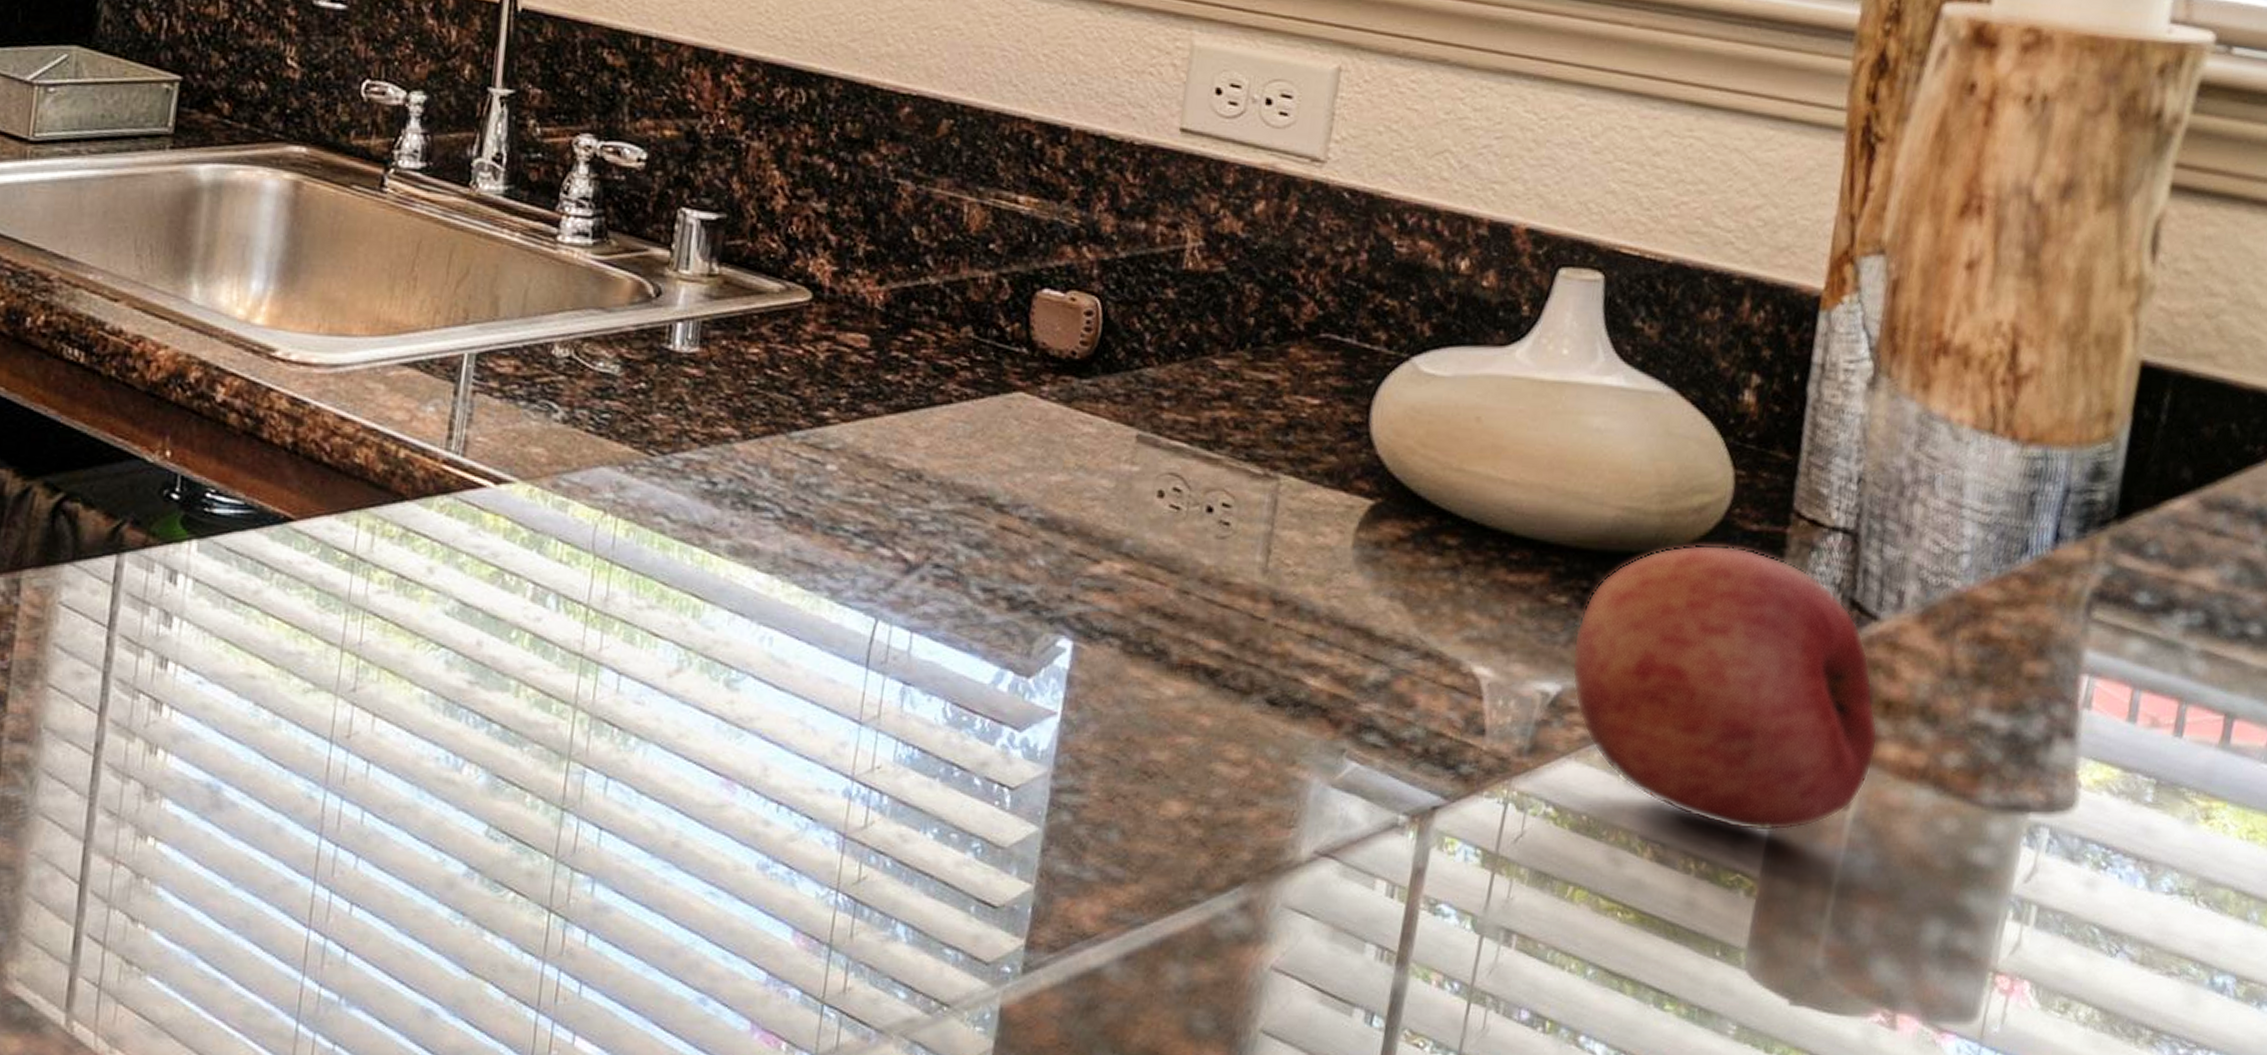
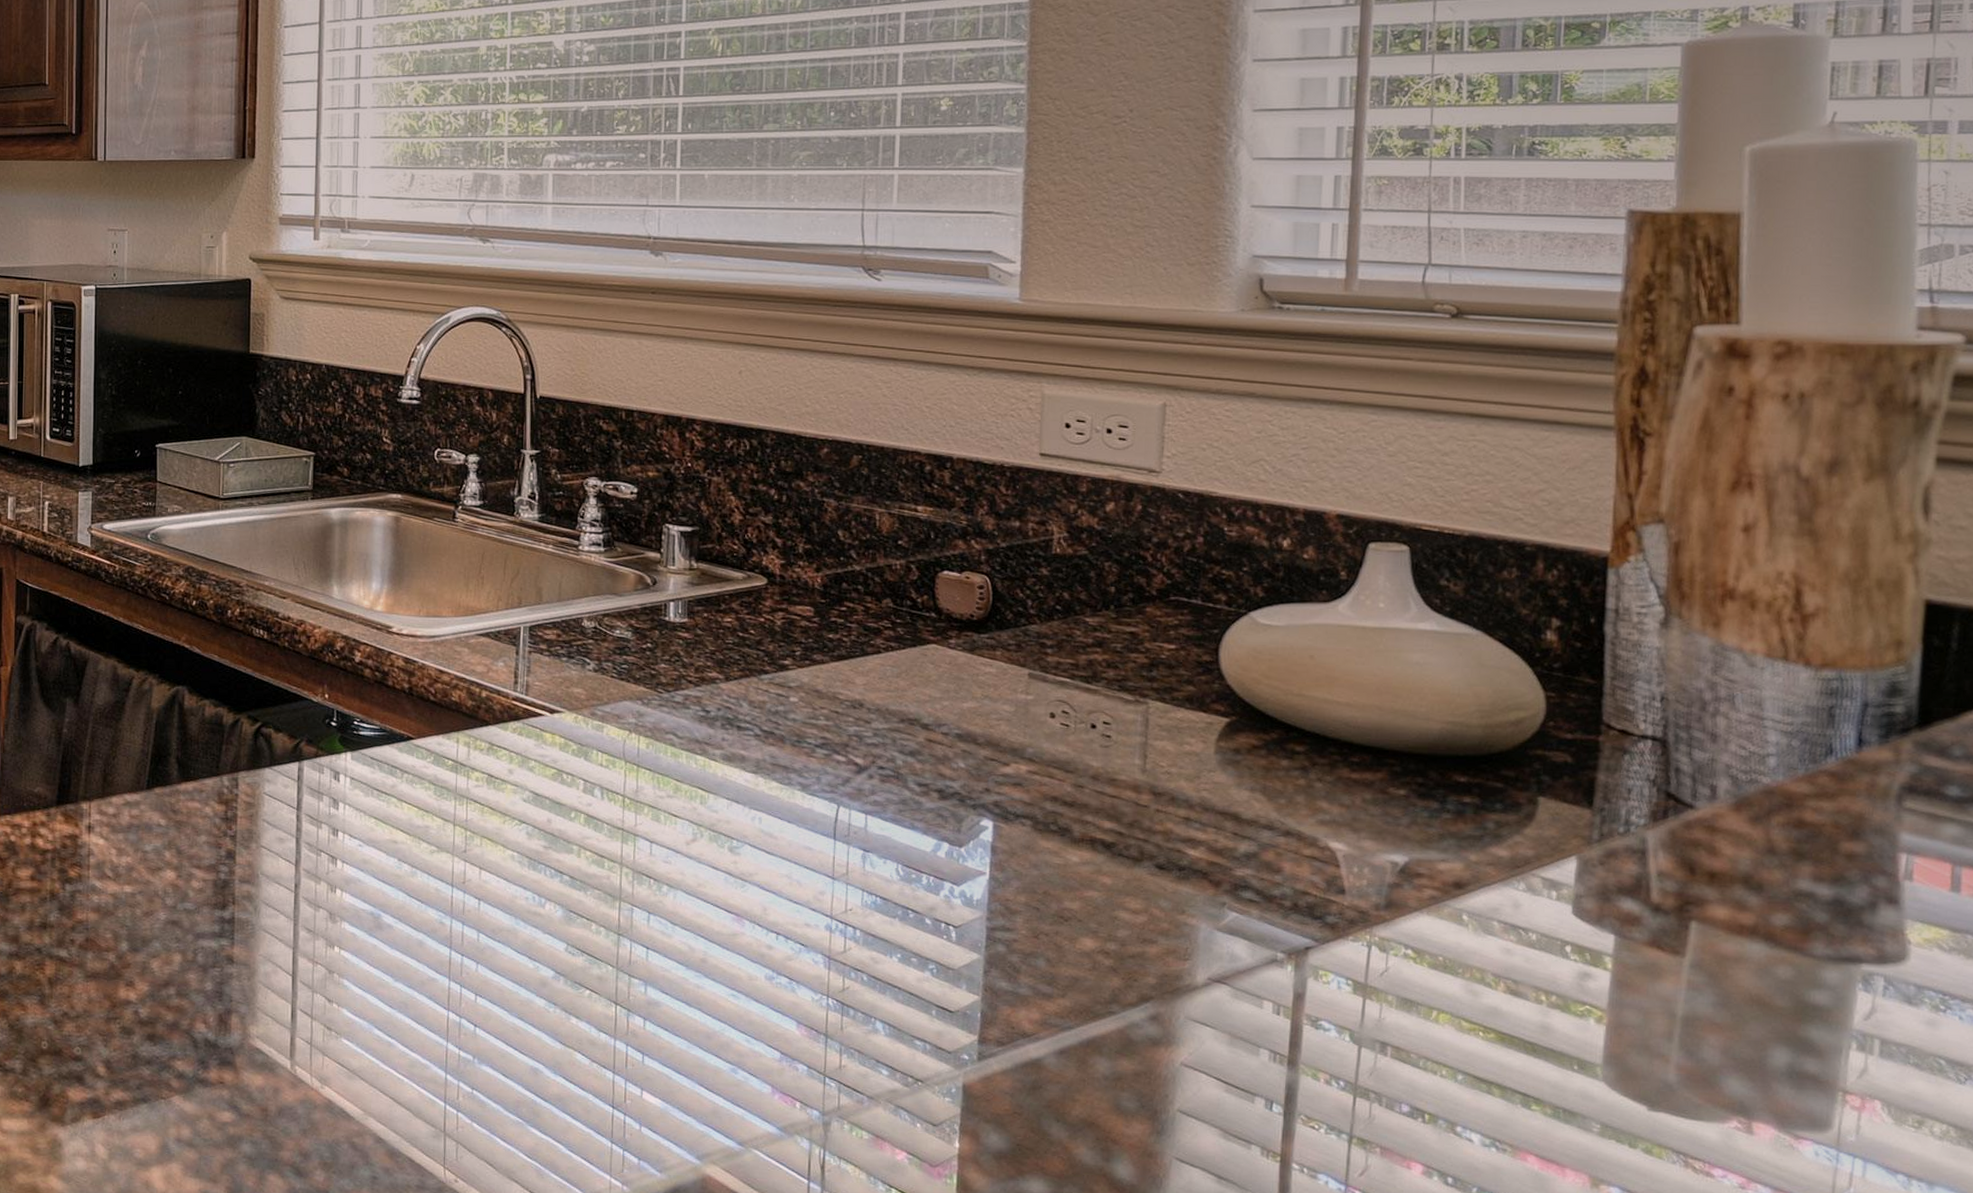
fruit: present [1571,544,1878,832] -> none [1414,749,1706,974]

